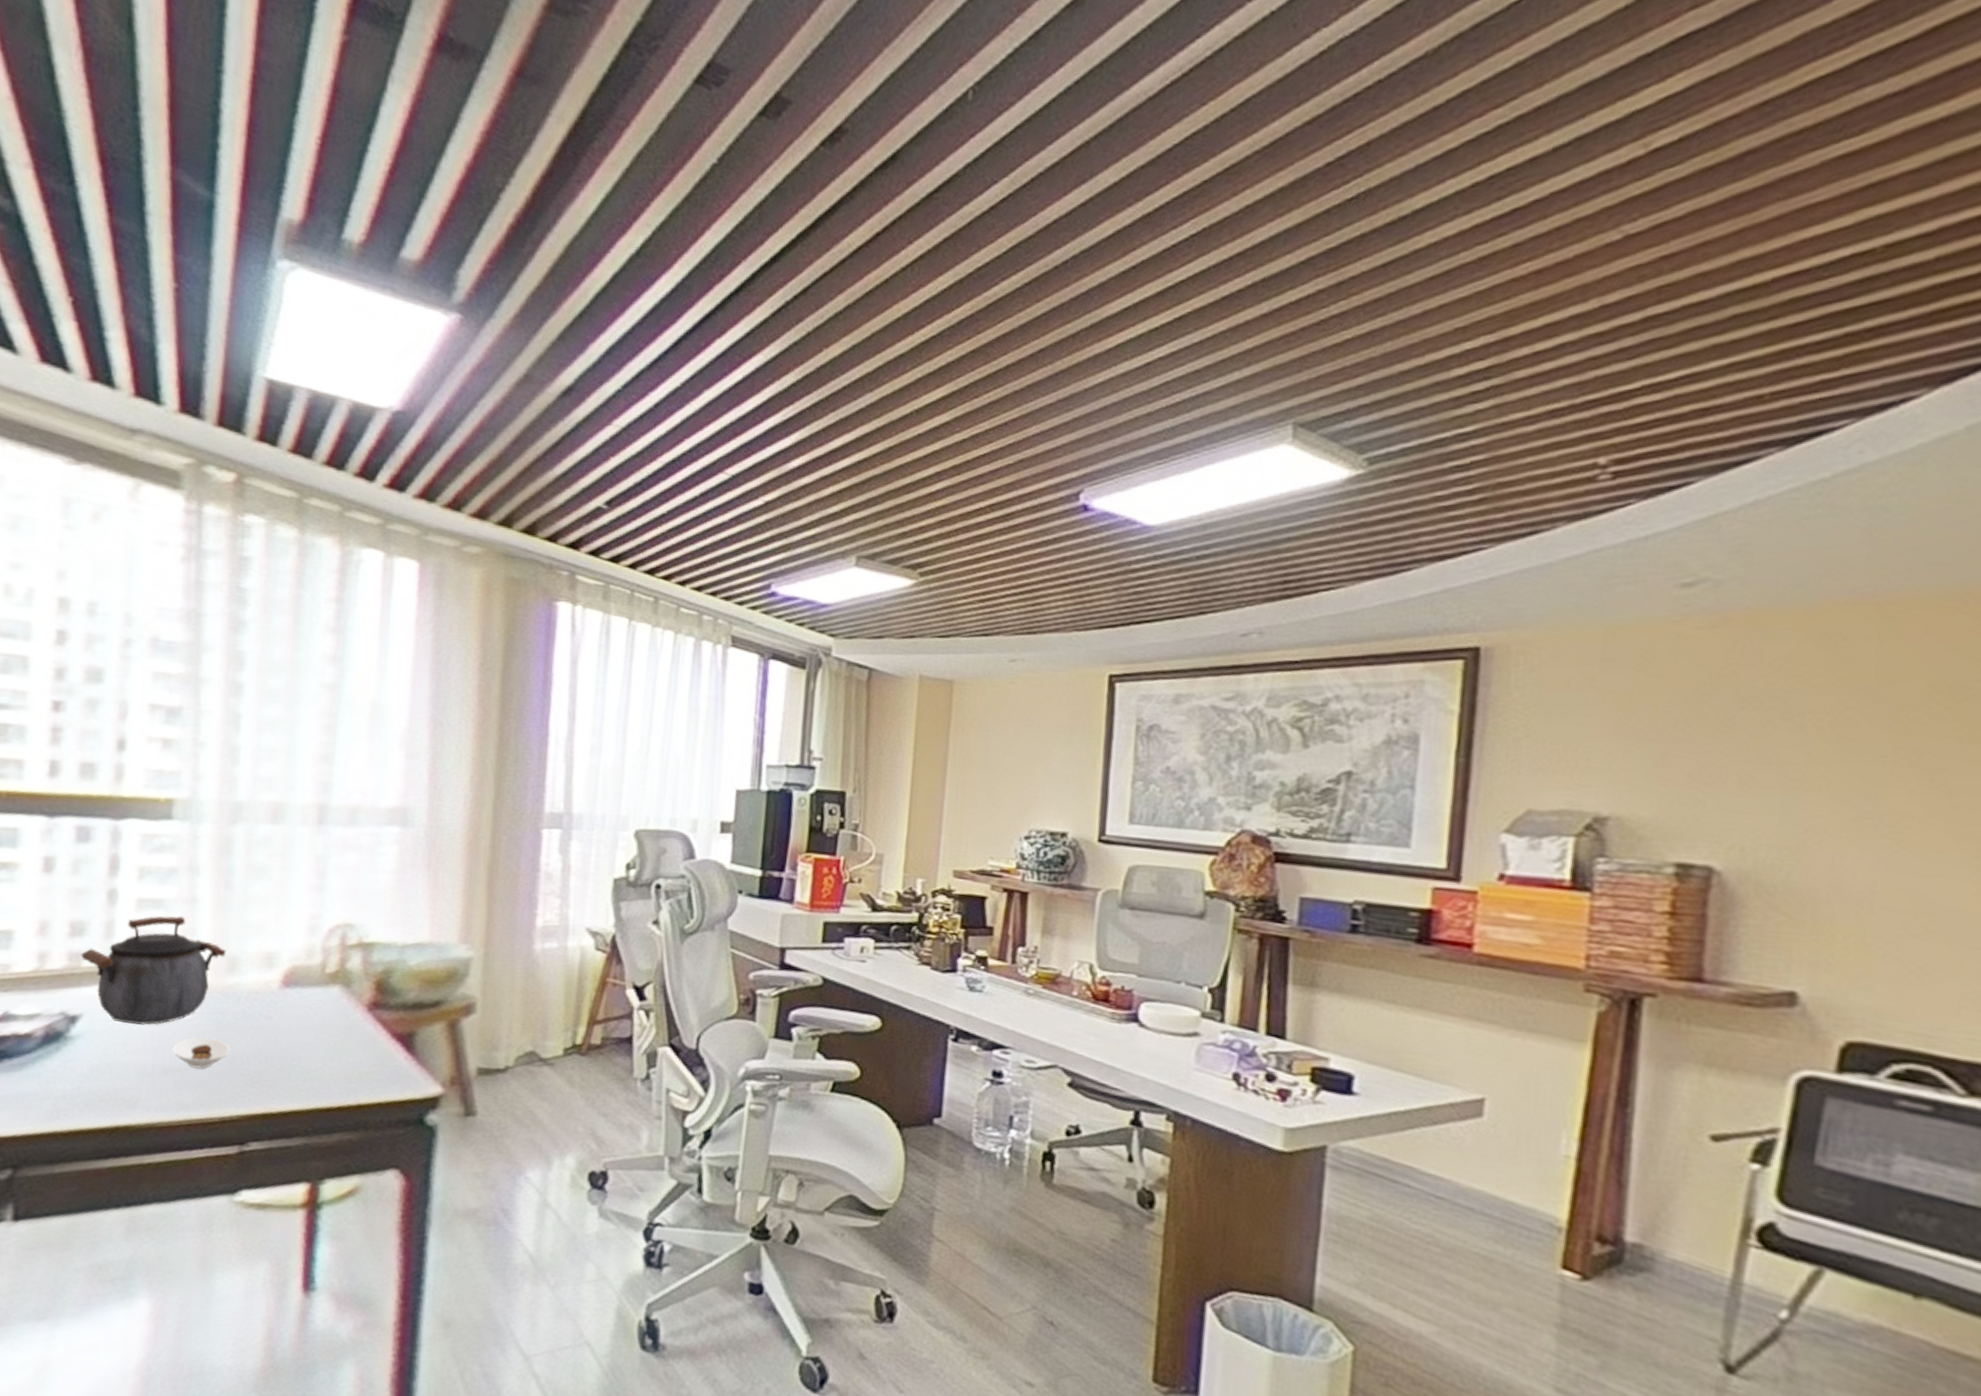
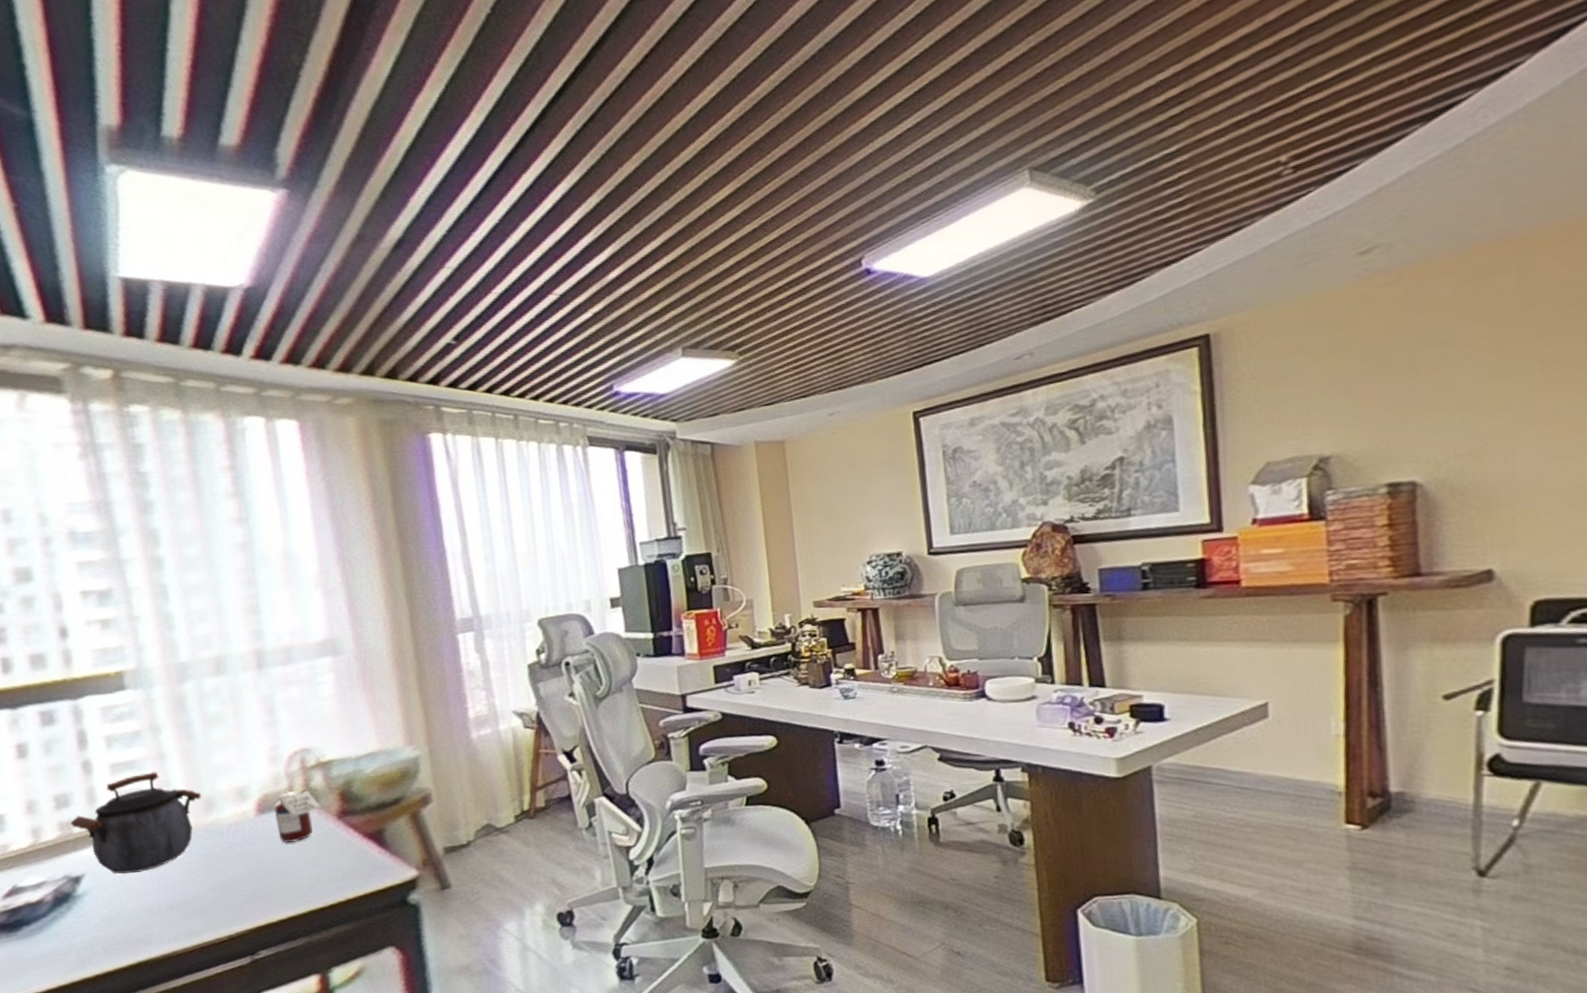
saucer: present [171,1037,230,1069] -> none [171,870,224,899]
jar: none [299,967,354,1027] -> present [273,790,322,843]

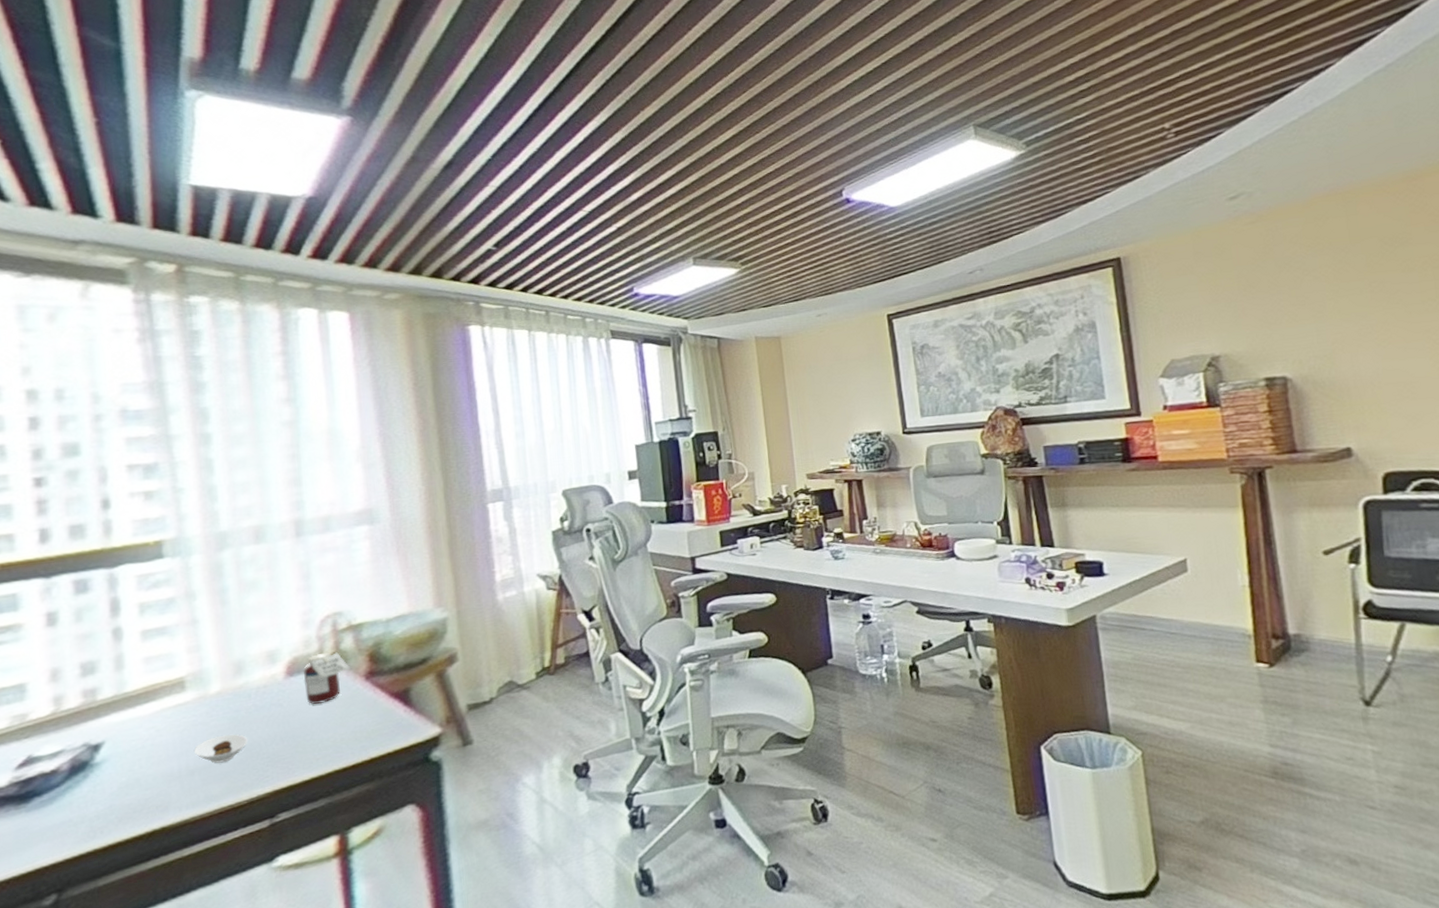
kettle: present [69,771,201,875] -> none [94,636,231,741]
saucer: none [171,870,224,899] -> present [194,734,248,763]

